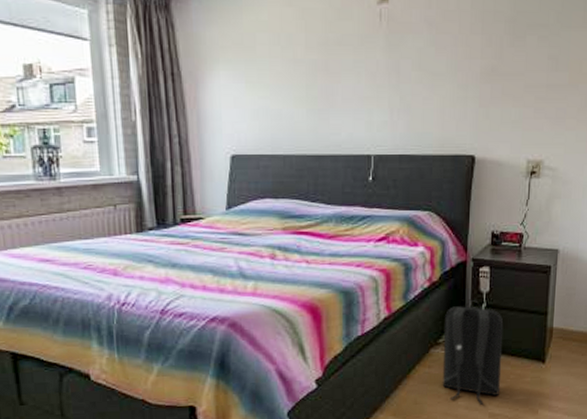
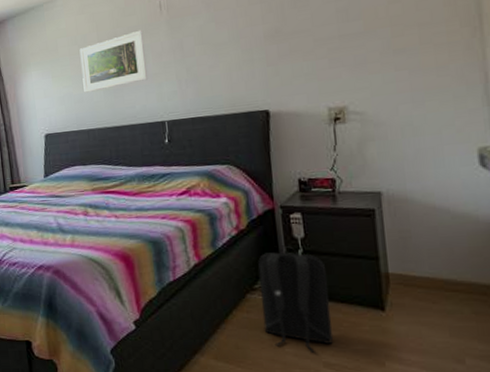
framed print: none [282,40,359,109] -> present [79,29,149,93]

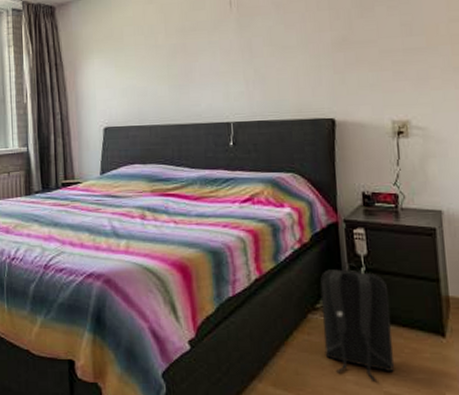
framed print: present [79,29,149,93] -> none [146,25,216,86]

